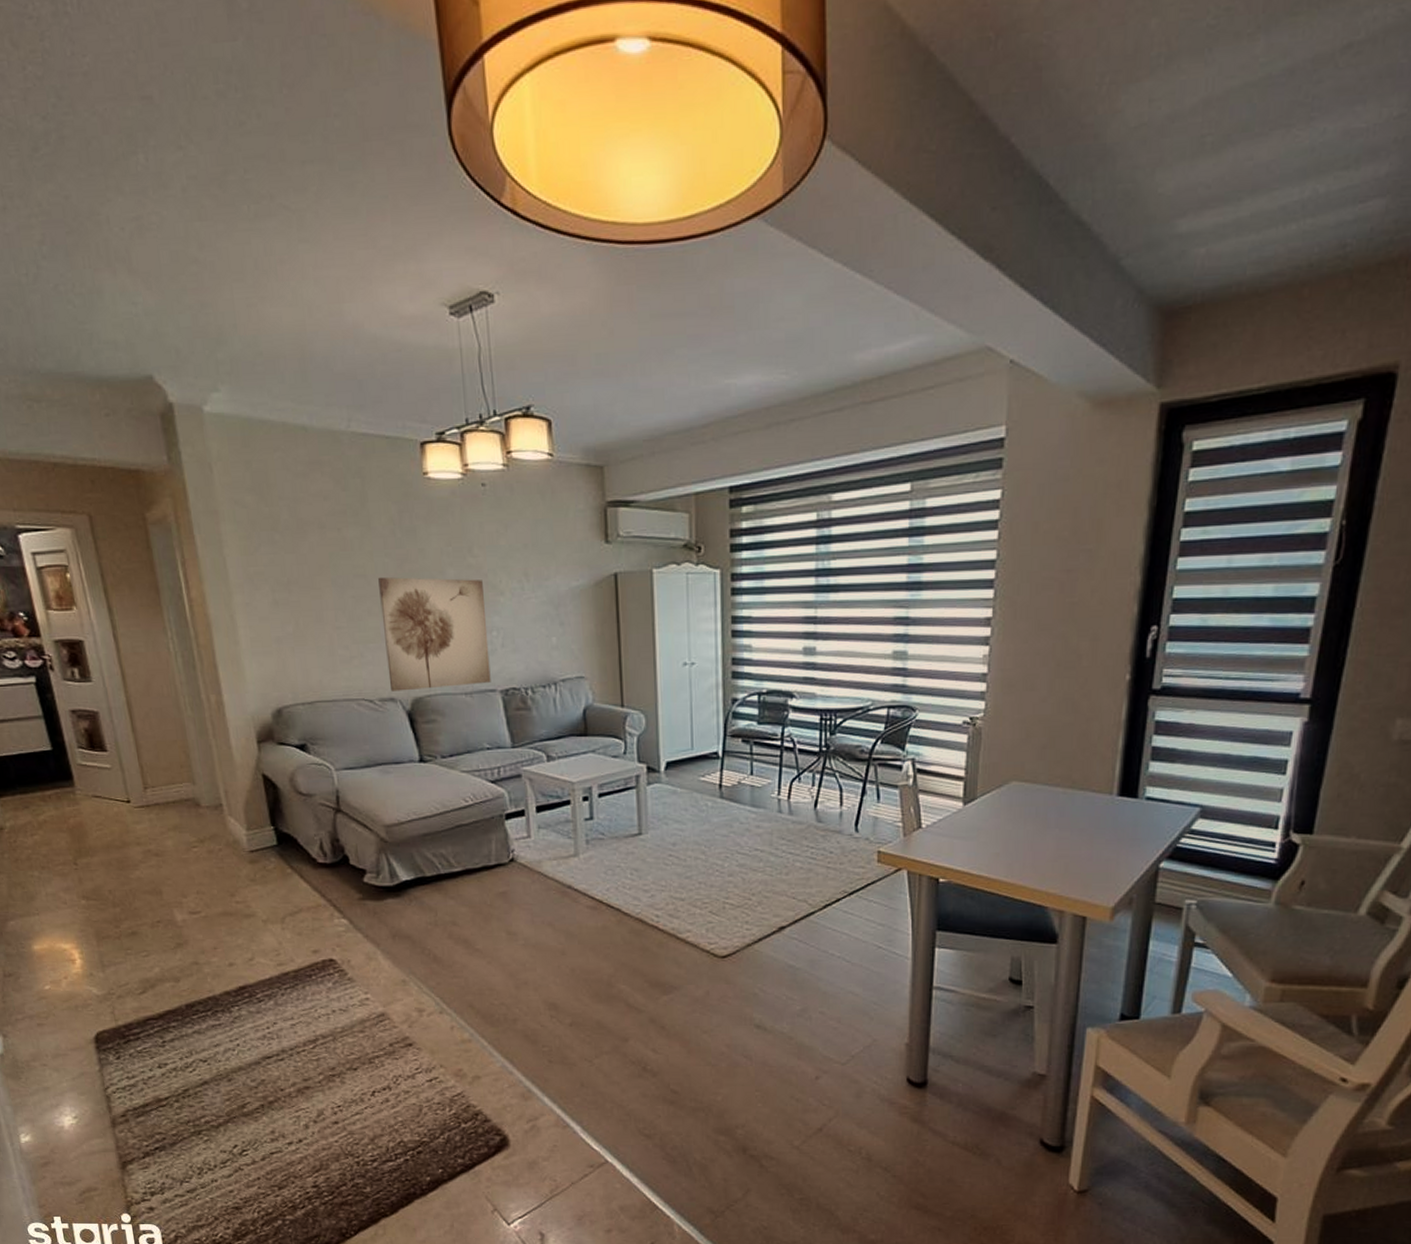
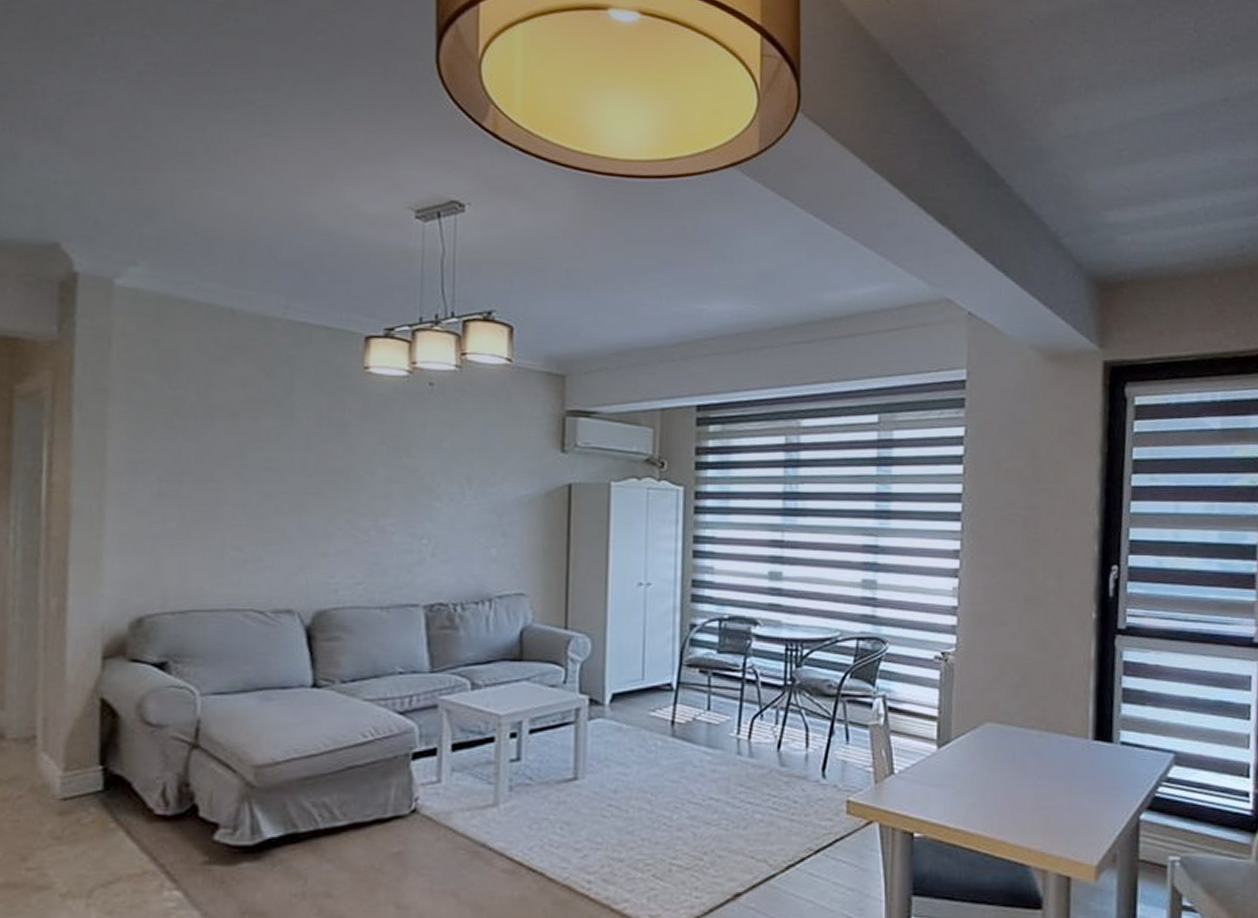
wall art: present [378,577,491,692] -> none [288,472,418,602]

